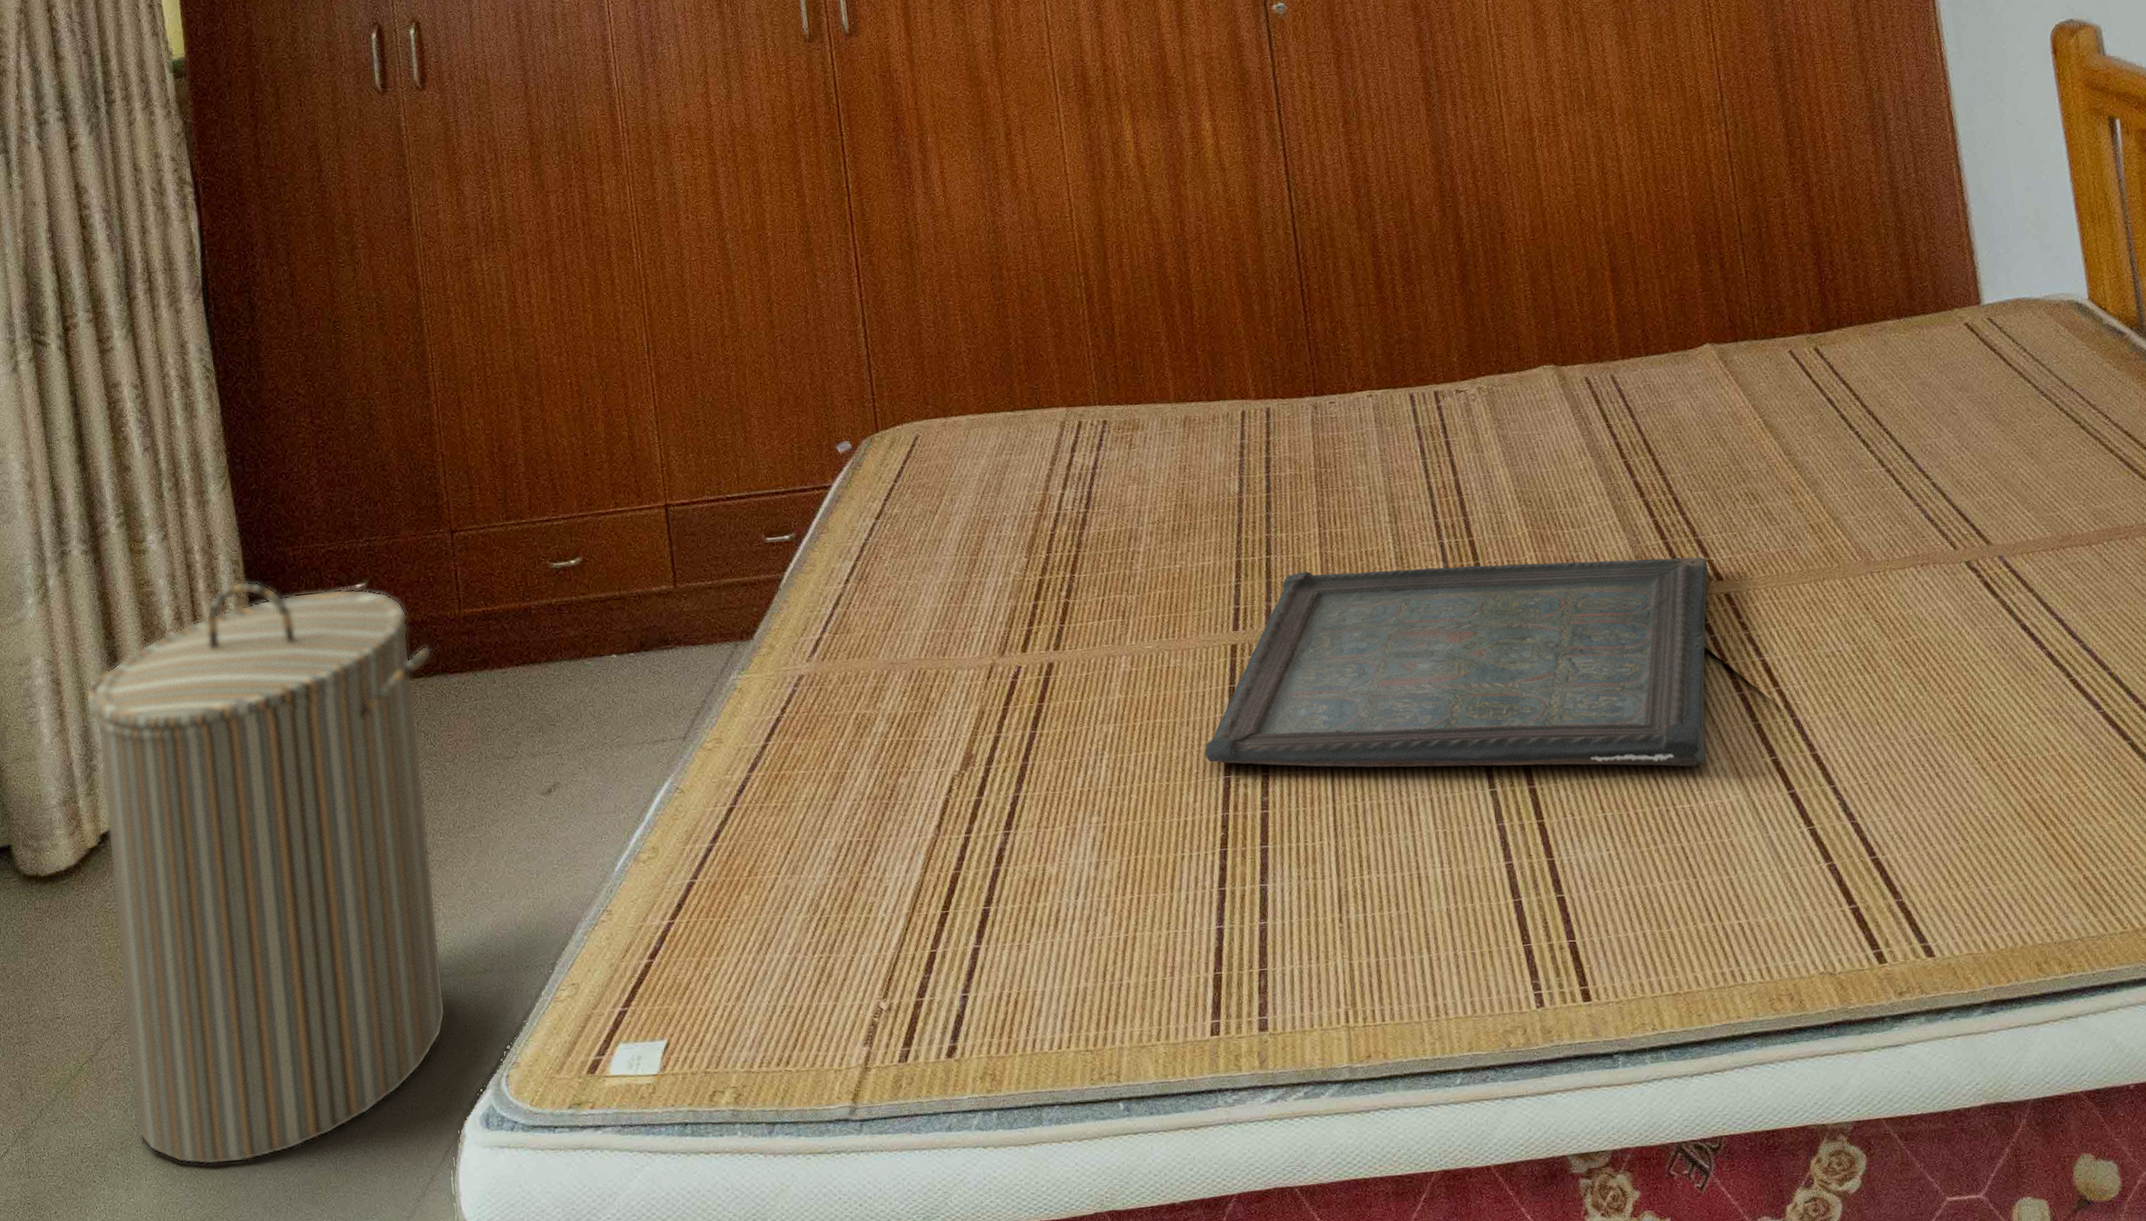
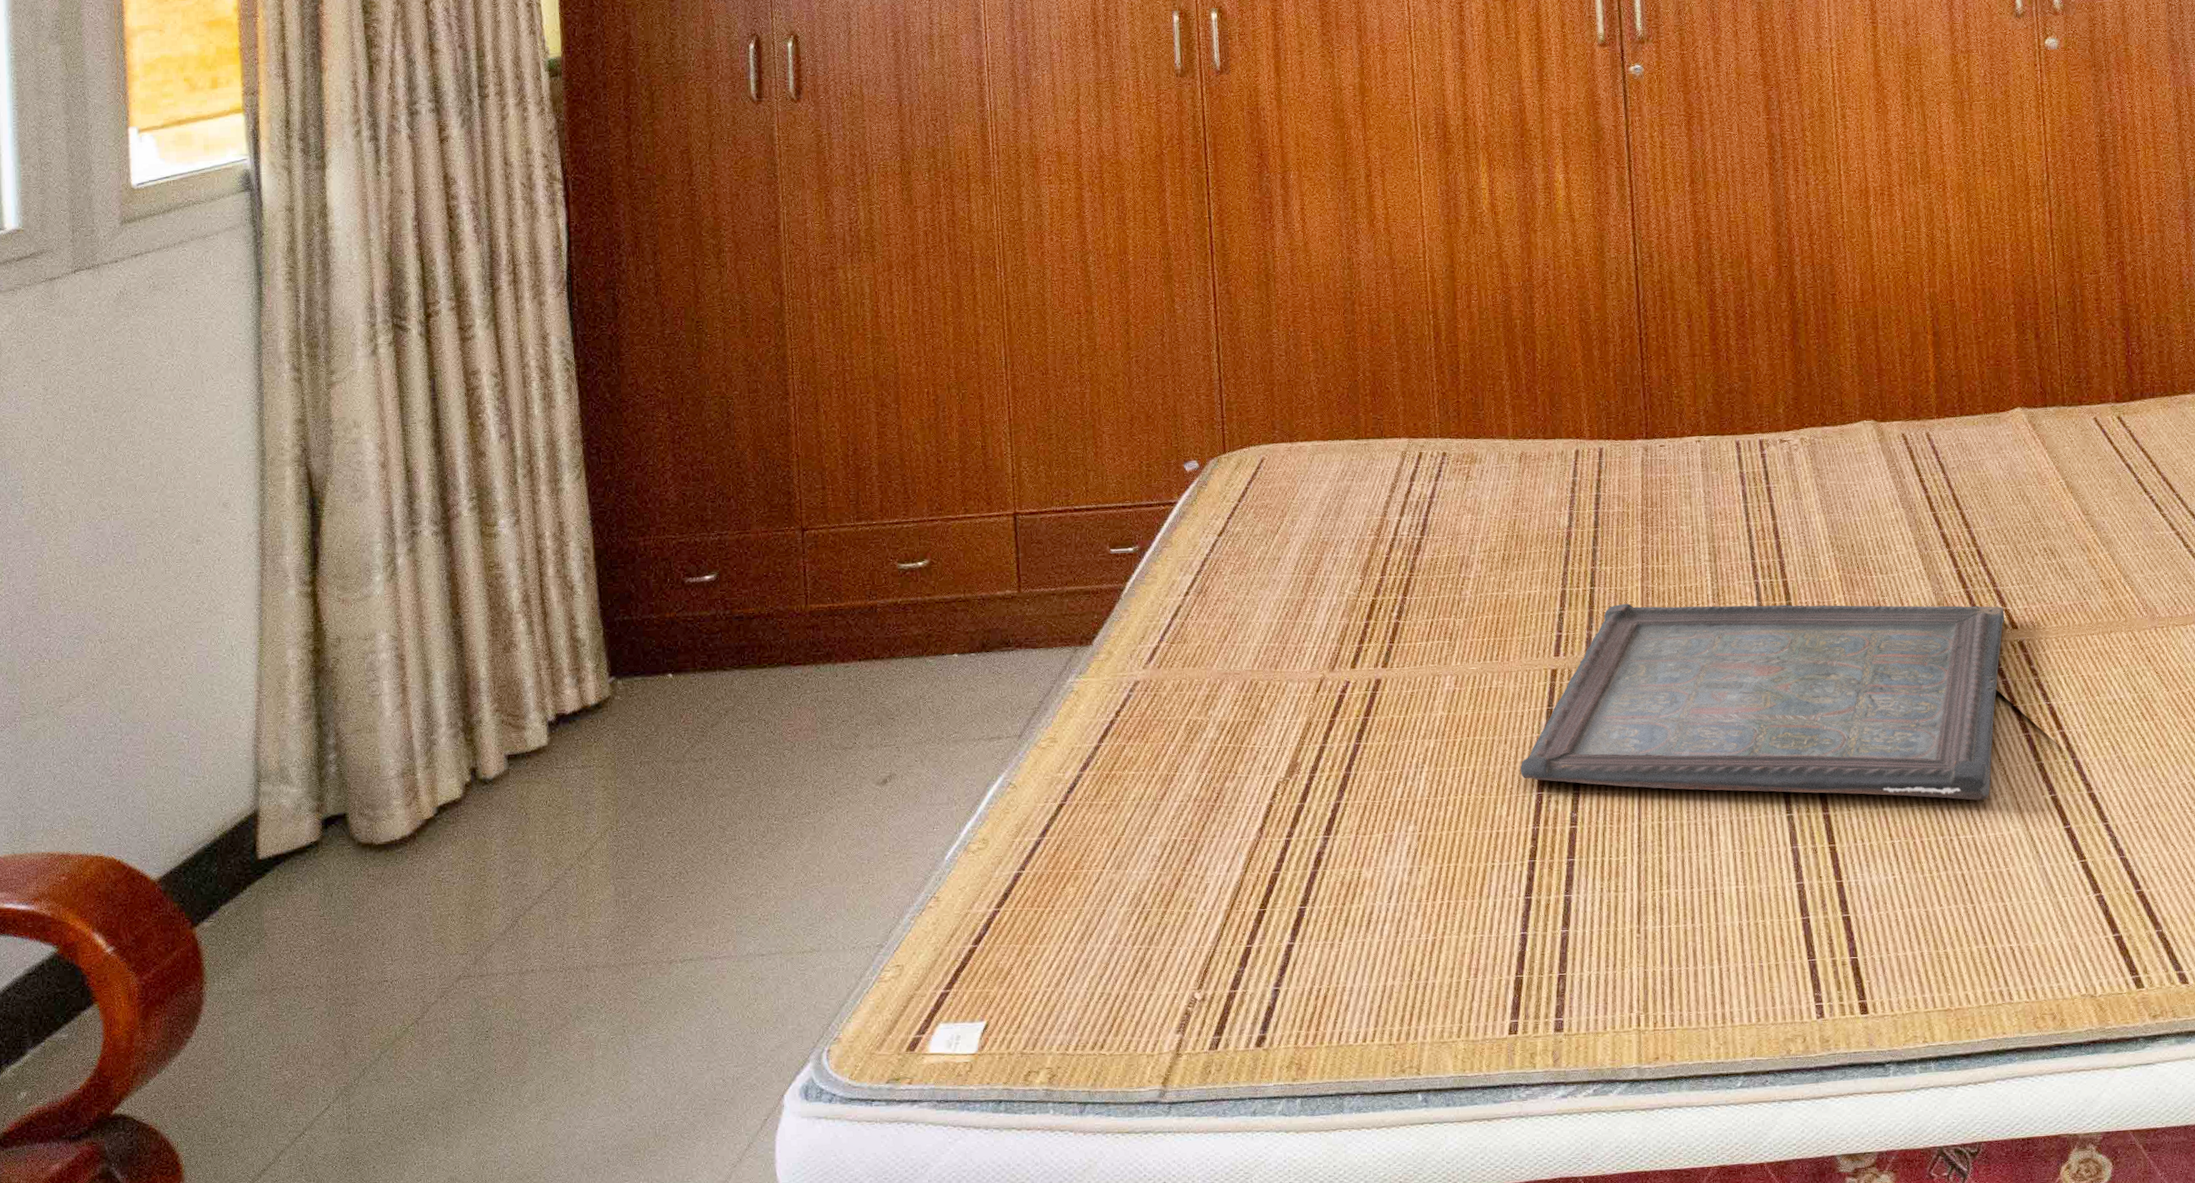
laundry hamper: present [86,581,446,1166] -> none [429,568,777,1127]

